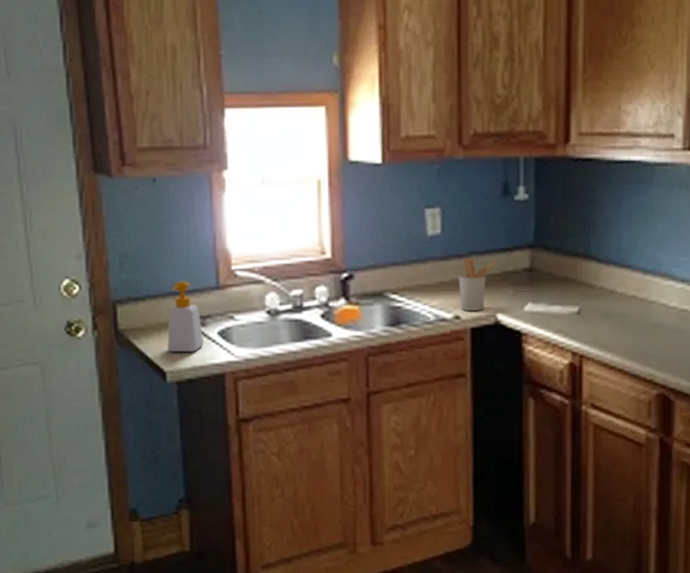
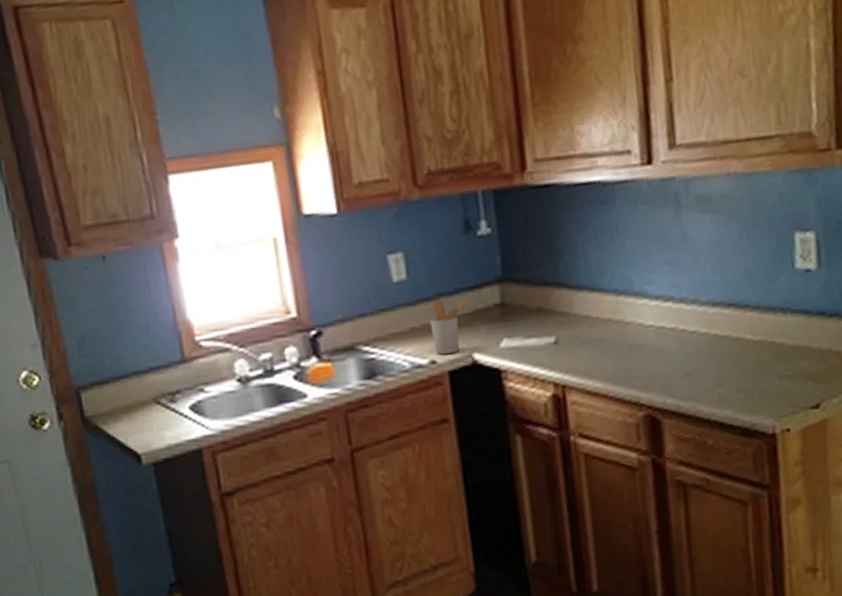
soap bottle: present [167,281,203,352] -> none [134,358,176,433]

